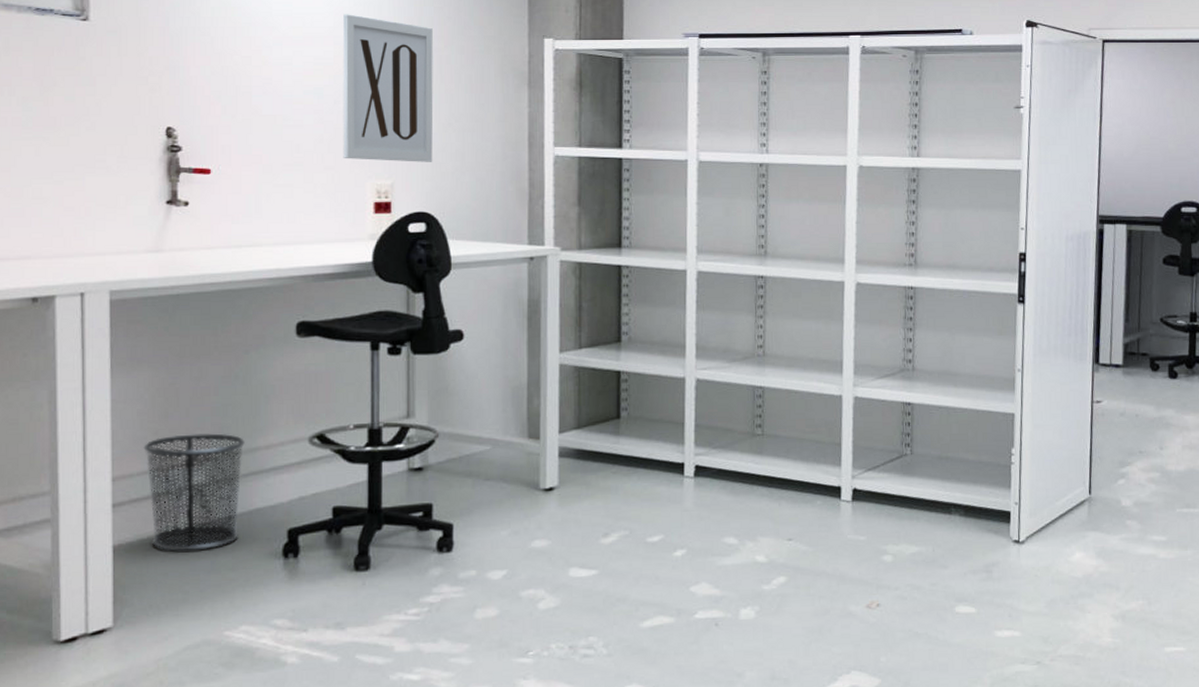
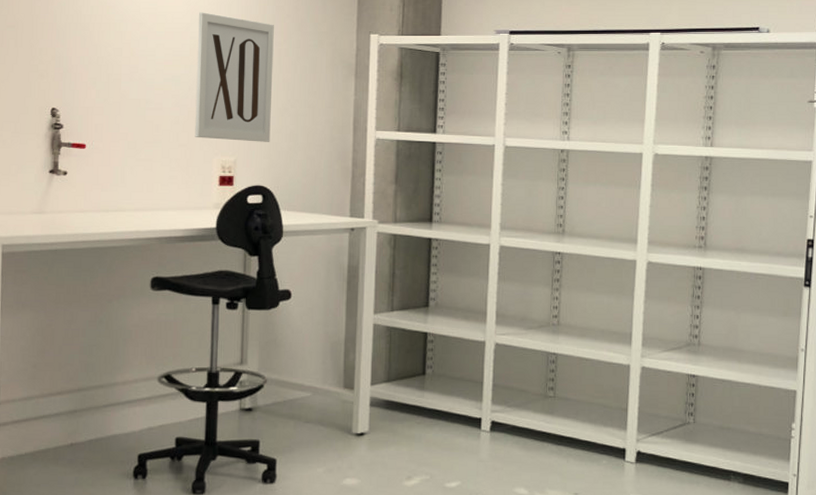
waste bin: present [143,433,245,552] -> none [24,368,106,467]

